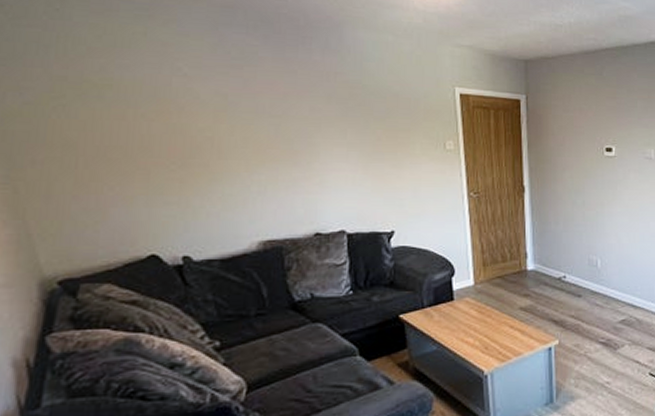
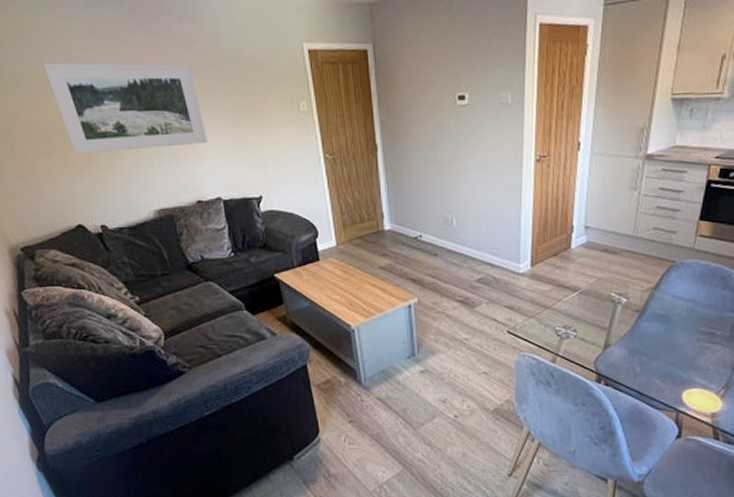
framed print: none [141,76,338,176] -> present [43,62,208,155]

